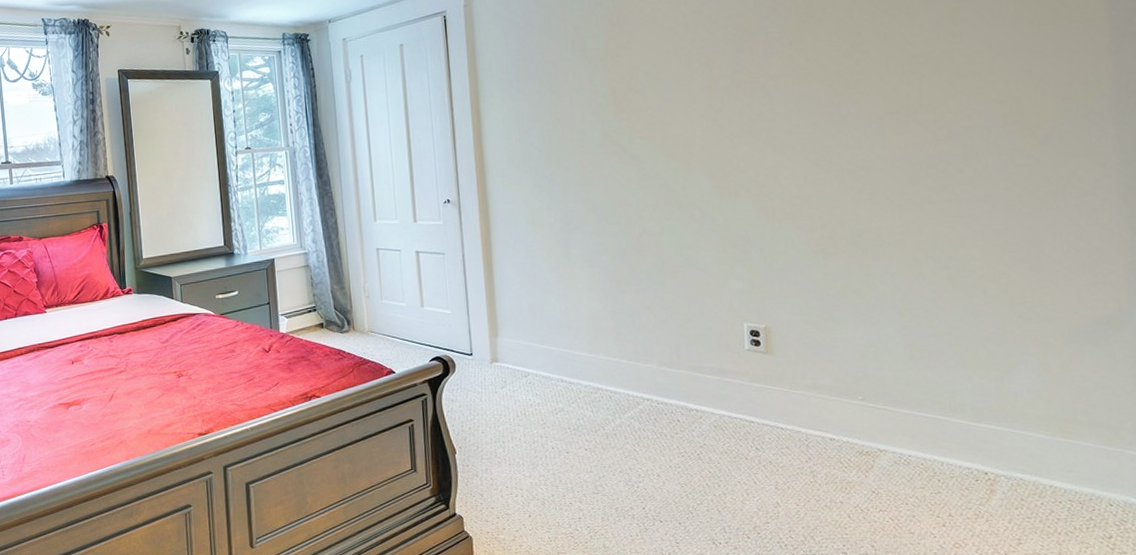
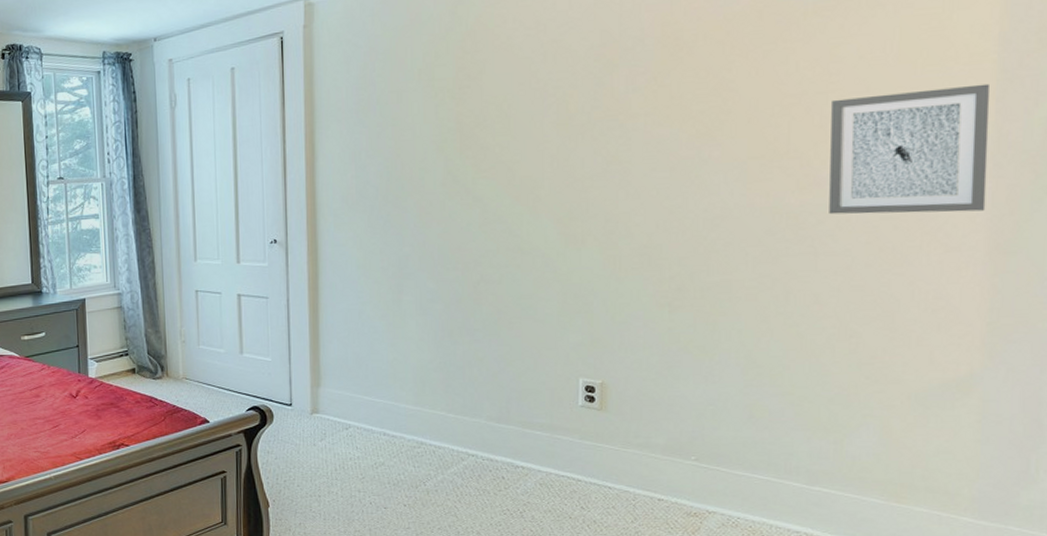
wall art: none [957,39,1114,164] -> present [829,83,991,215]

